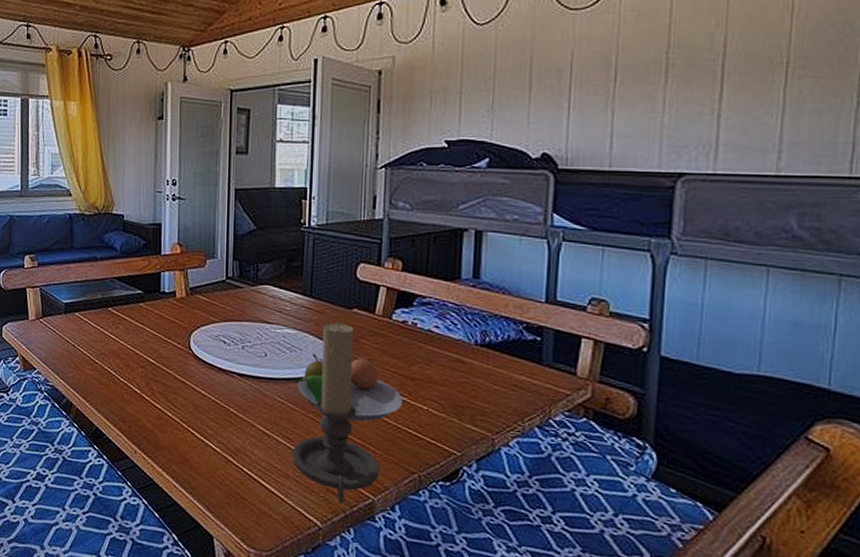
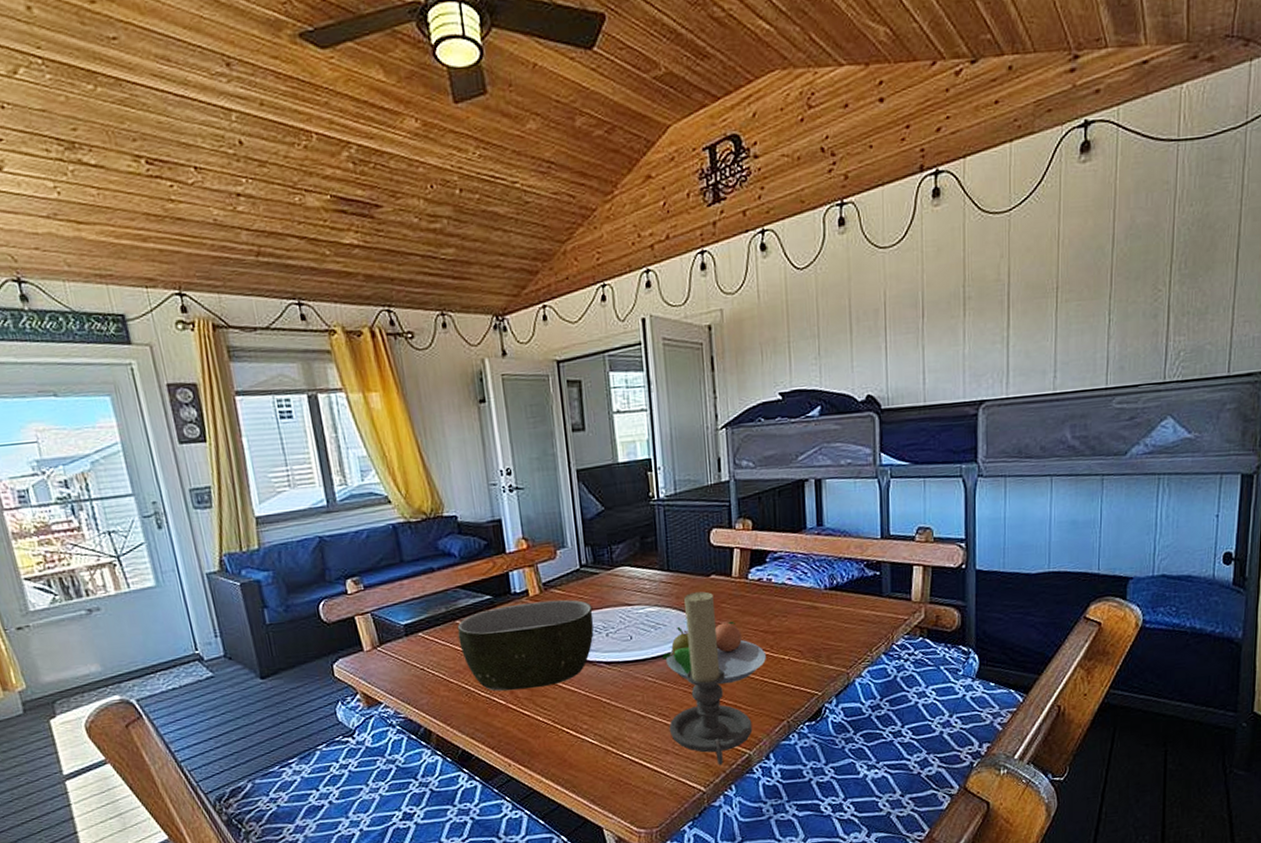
bowl: none [108,302,232,385] -> present [457,599,594,692]

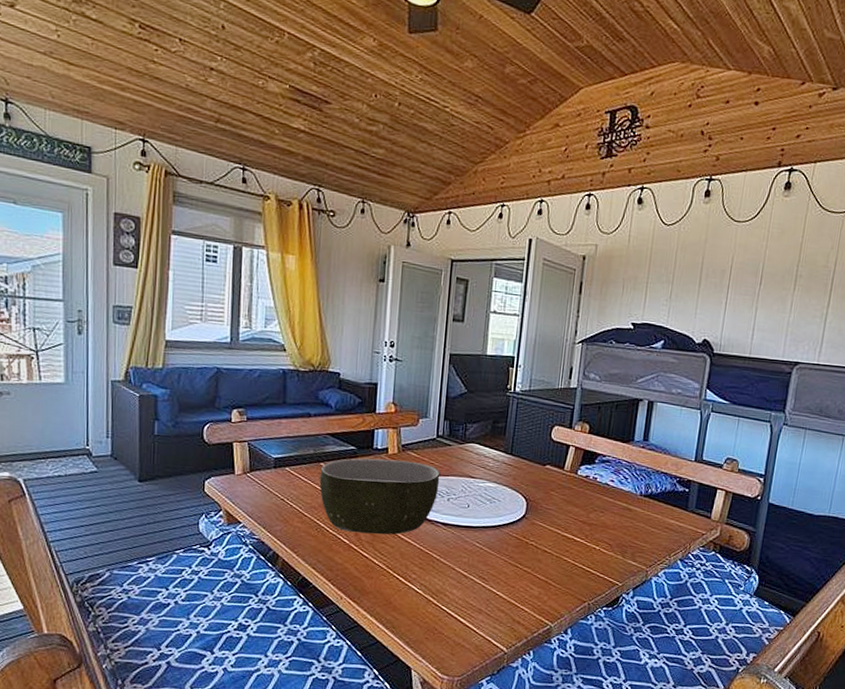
fruit bowl: present [662,621,766,685] -> none [492,504,581,562]
candle holder: present [669,591,753,766] -> none [485,477,558,632]

